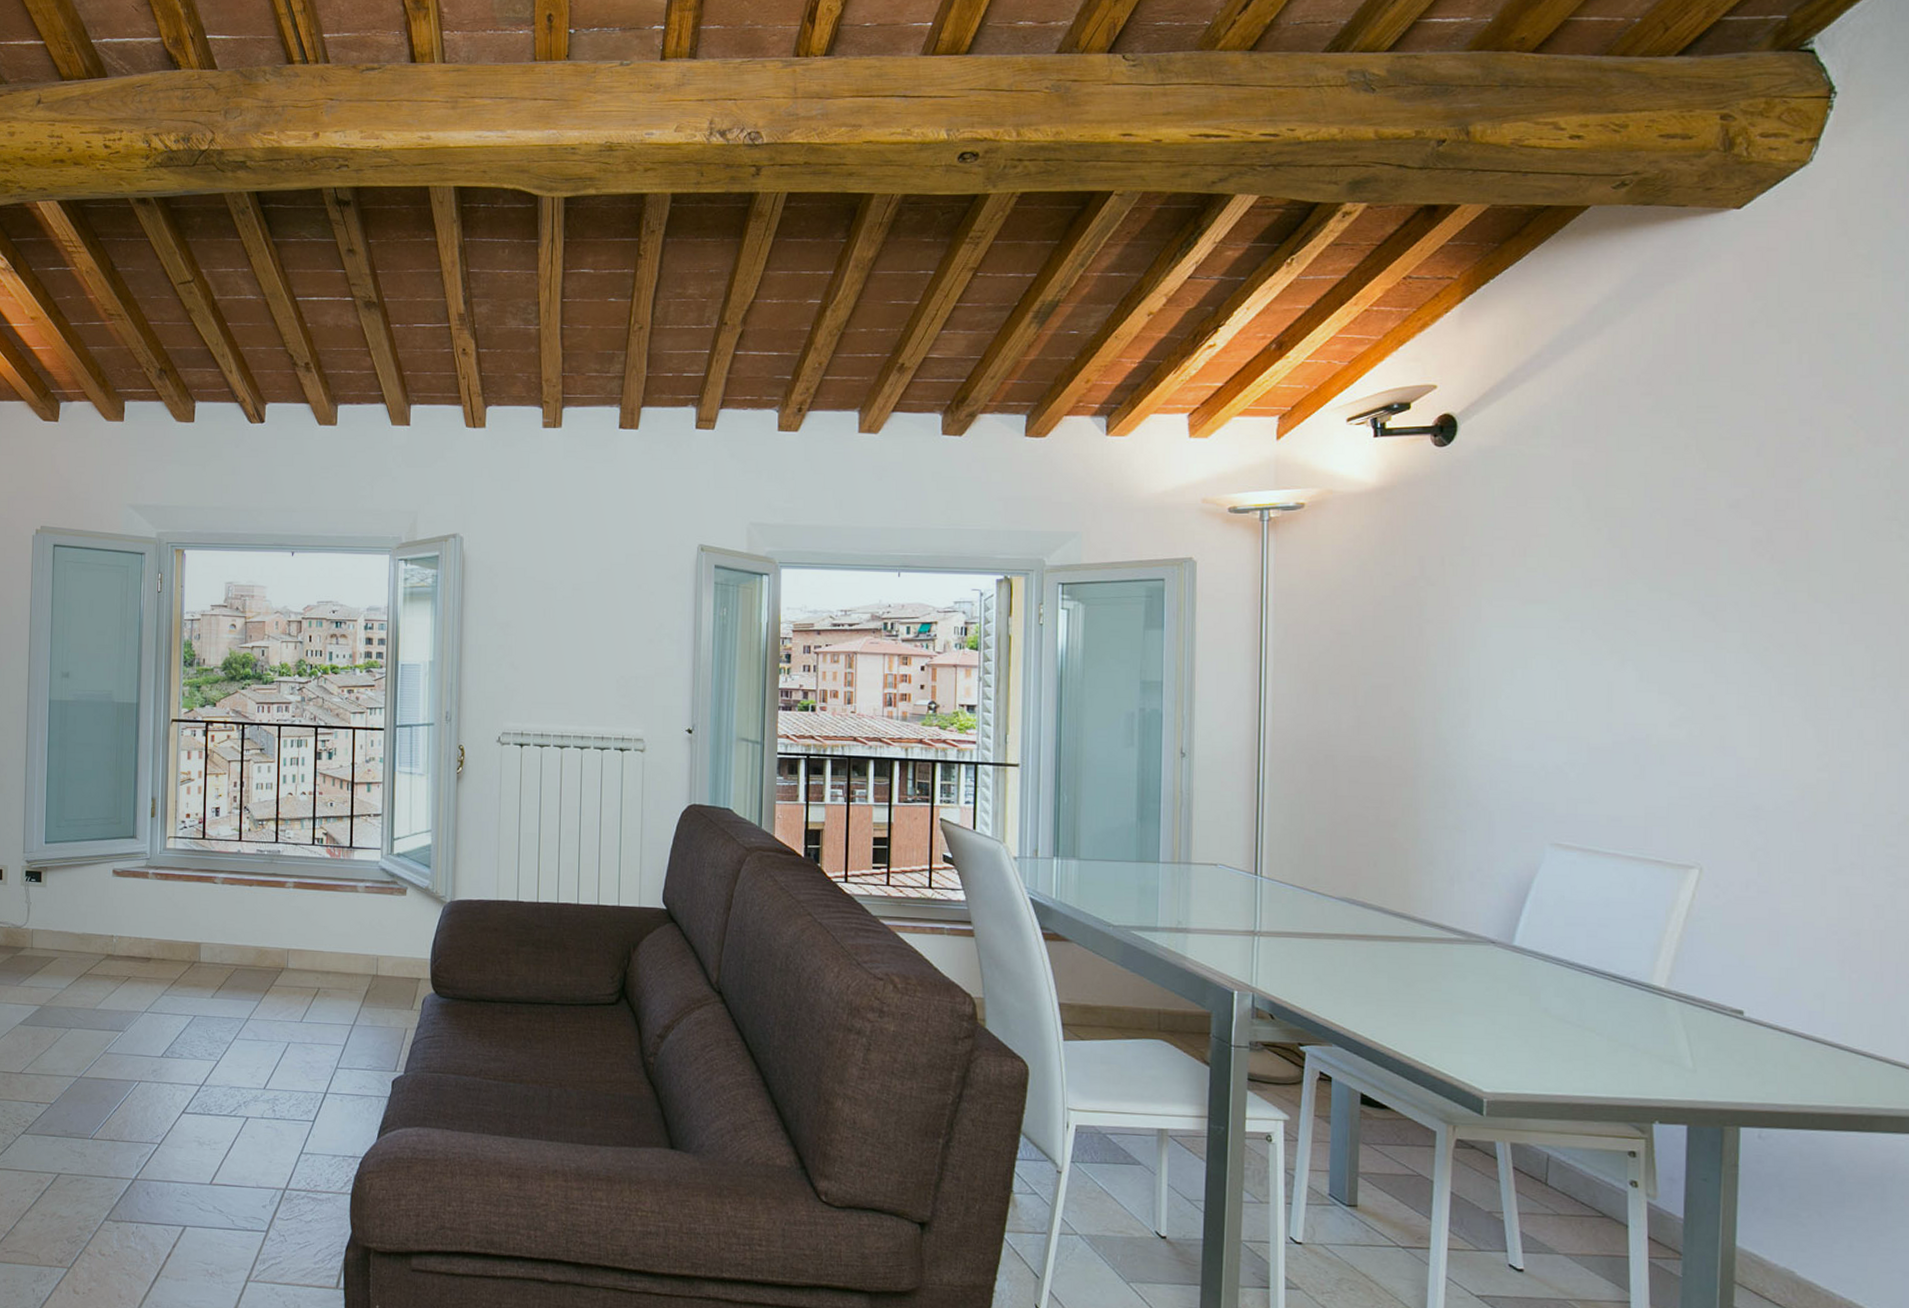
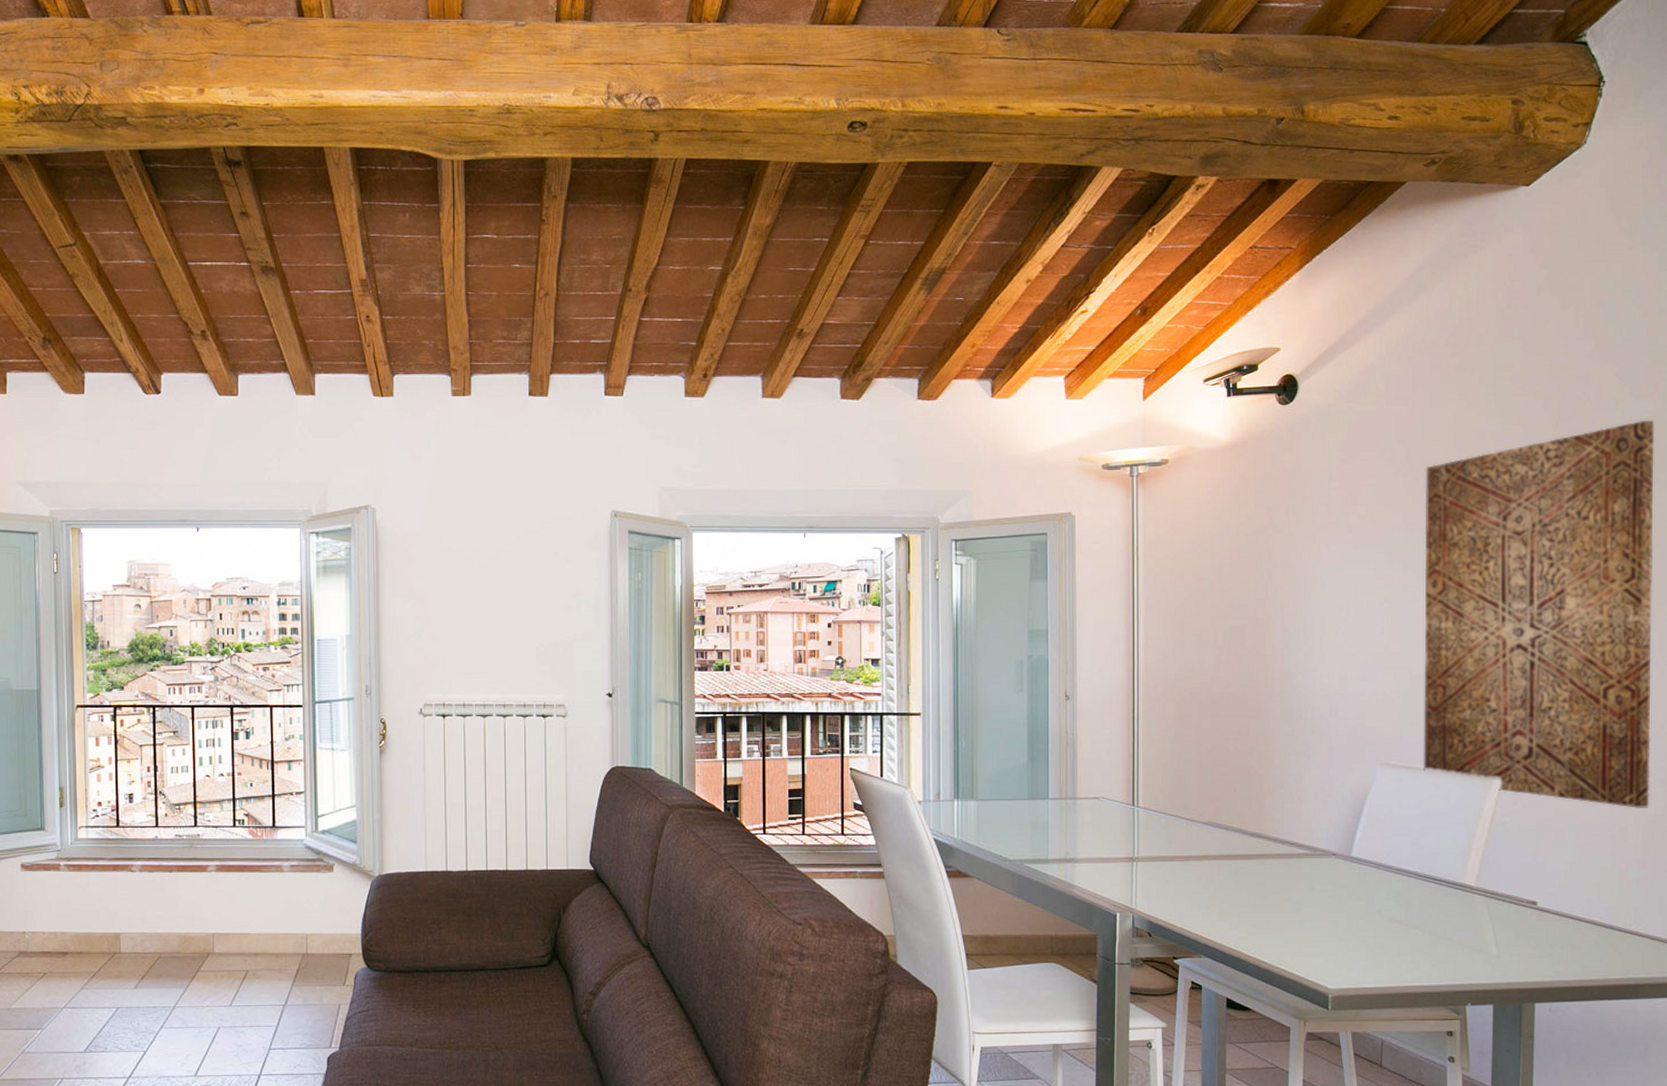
wall art: none [1603,468,1898,912] -> present [1424,420,1655,808]

